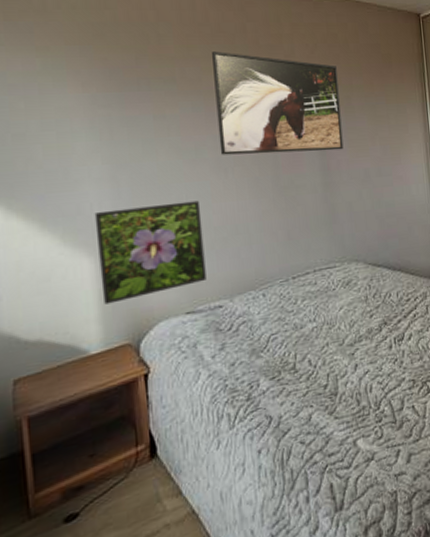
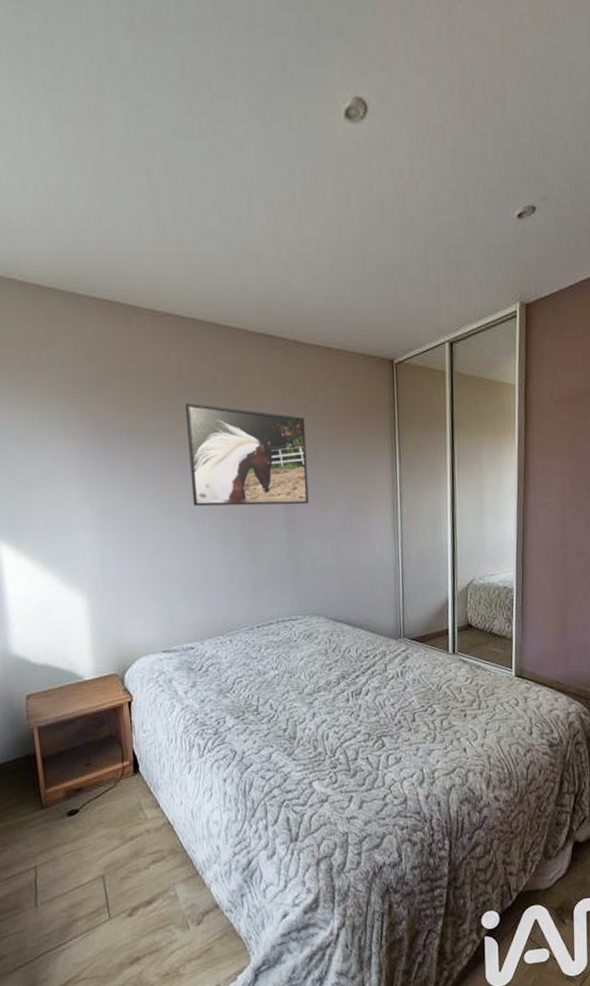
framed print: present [94,200,206,305] -> none [85,549,180,638]

